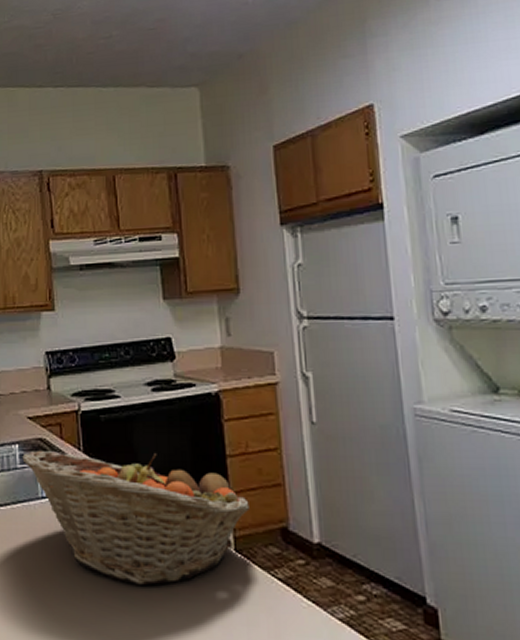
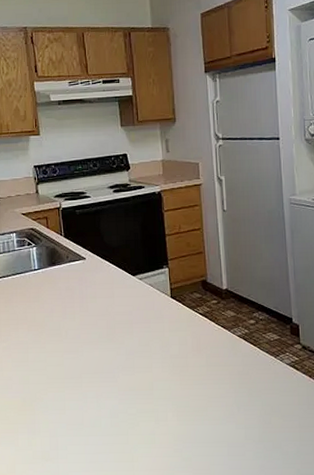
fruit basket: present [22,451,249,585] -> none [19,234,181,324]

